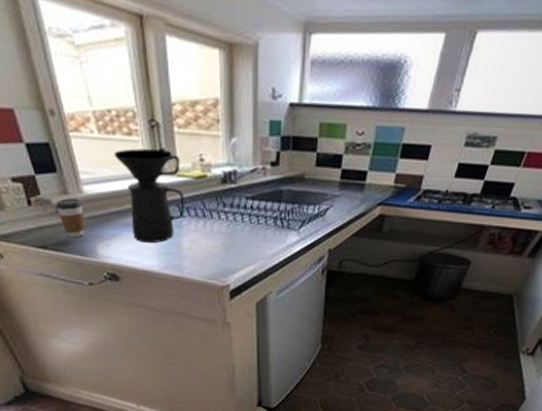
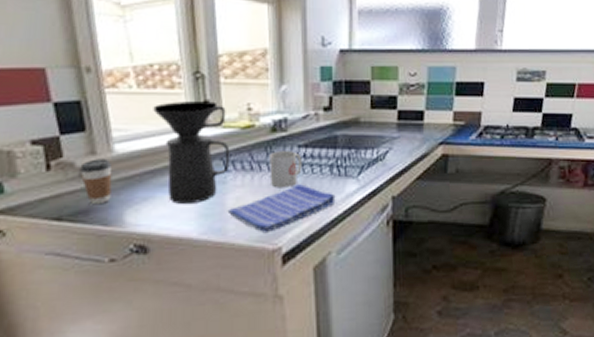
dish towel: none [183,233,278,273] -> present [227,184,336,234]
mug: none [220,201,249,235] -> present [269,151,302,188]

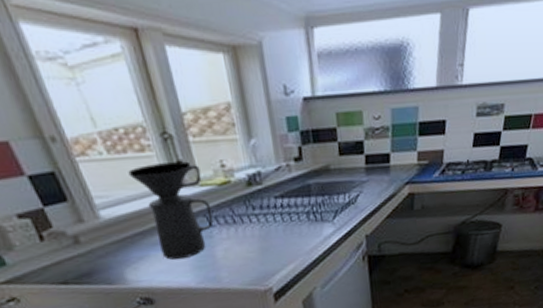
coffee cup: present [79,158,112,205] -> none [72,225,109,268]
dish towel: present [227,184,336,234] -> none [218,232,316,278]
mug: present [269,151,302,188] -> none [249,202,281,238]

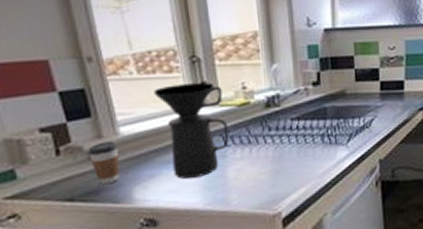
coffee cup: none [72,225,109,268] -> present [88,141,119,185]

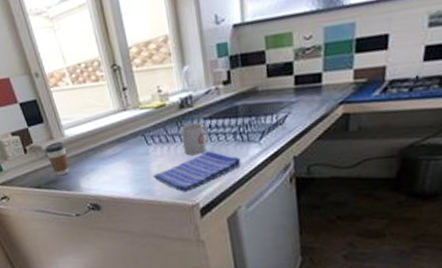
coffee maker: present [154,82,229,180] -> none [86,88,150,173]
dish towel: none [229,154,328,201] -> present [153,151,241,193]
mug: none [265,124,296,159] -> present [181,123,209,156]

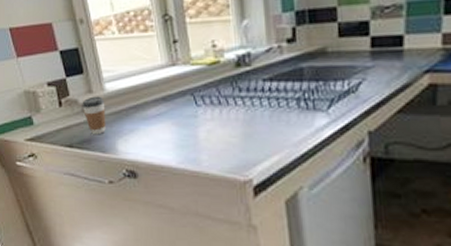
dish towel: present [153,151,241,193] -> none [200,118,305,165]
mug: present [181,123,209,156] -> none [236,85,268,122]

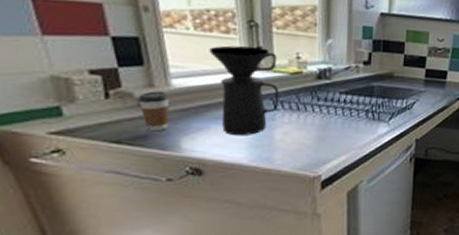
coffee maker: none [132,41,200,137] -> present [209,45,280,136]

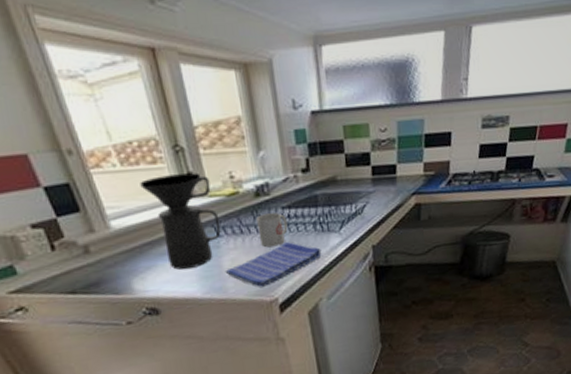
coffee cup: present [138,91,170,132] -> none [82,235,117,278]
dish towel: none [275,125,369,164] -> present [225,242,322,288]
mug: none [313,96,342,127] -> present [256,213,288,248]

